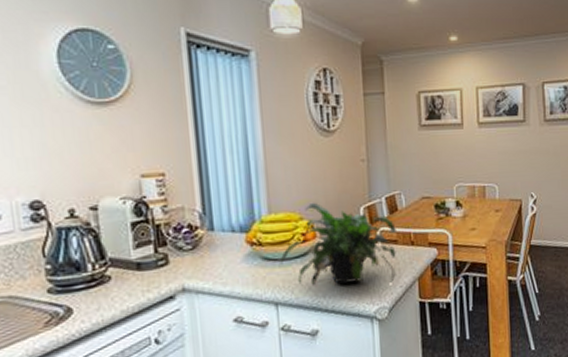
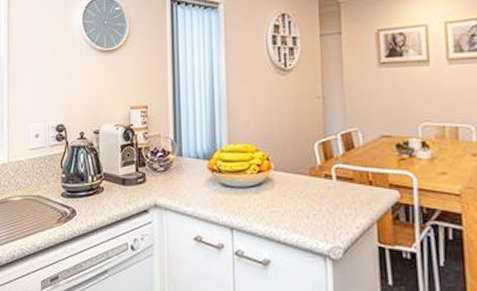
potted plant: present [280,202,396,286] -> none [236,135,353,222]

